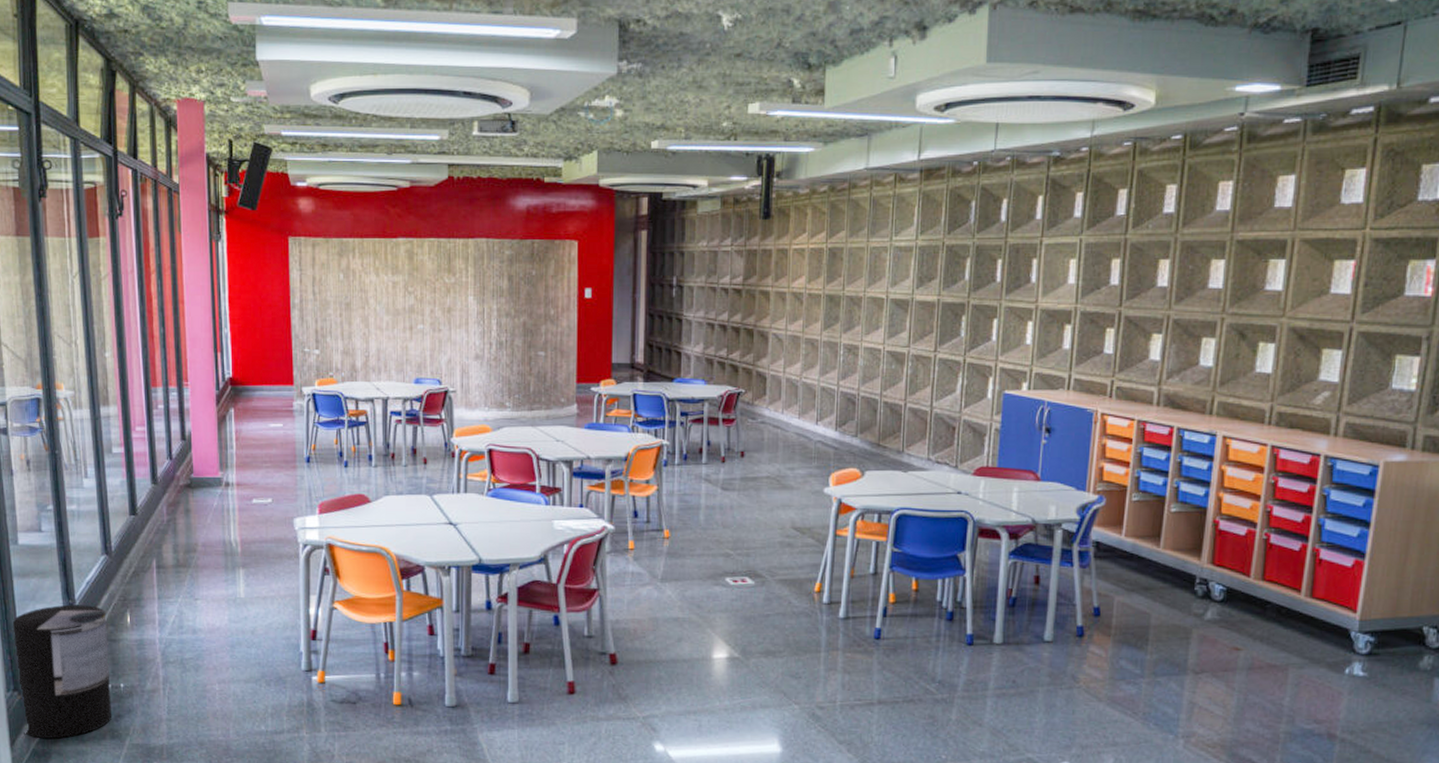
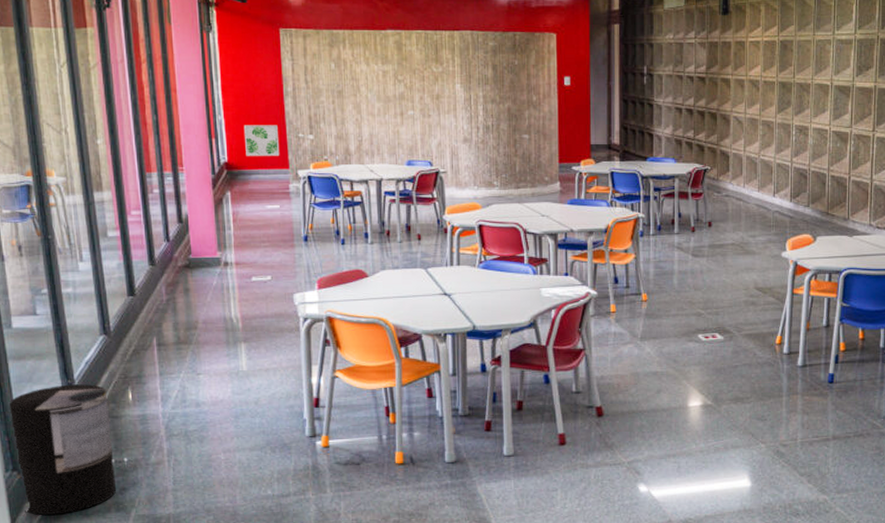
wall art: none [249,338,285,372] -> present [243,125,280,156]

